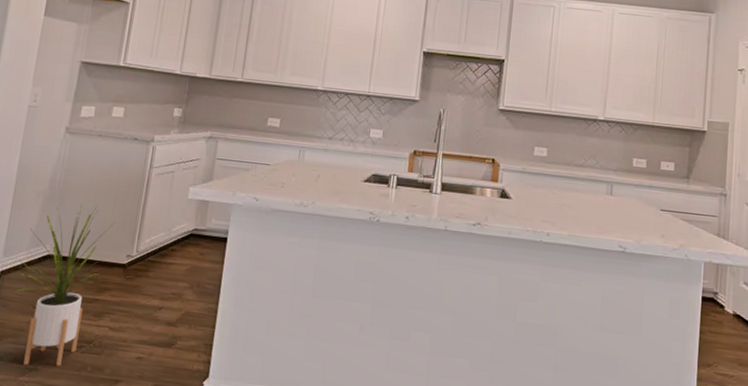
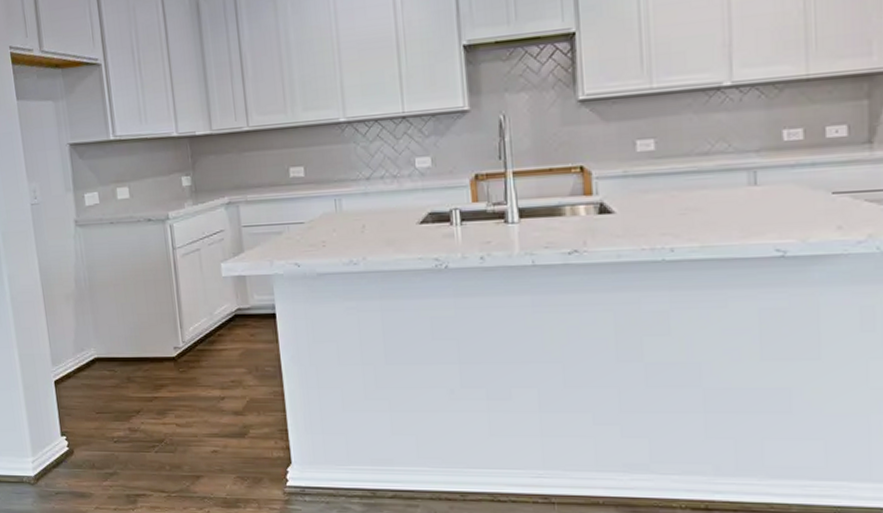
house plant: present [17,204,116,367] -> none [68,300,161,470]

